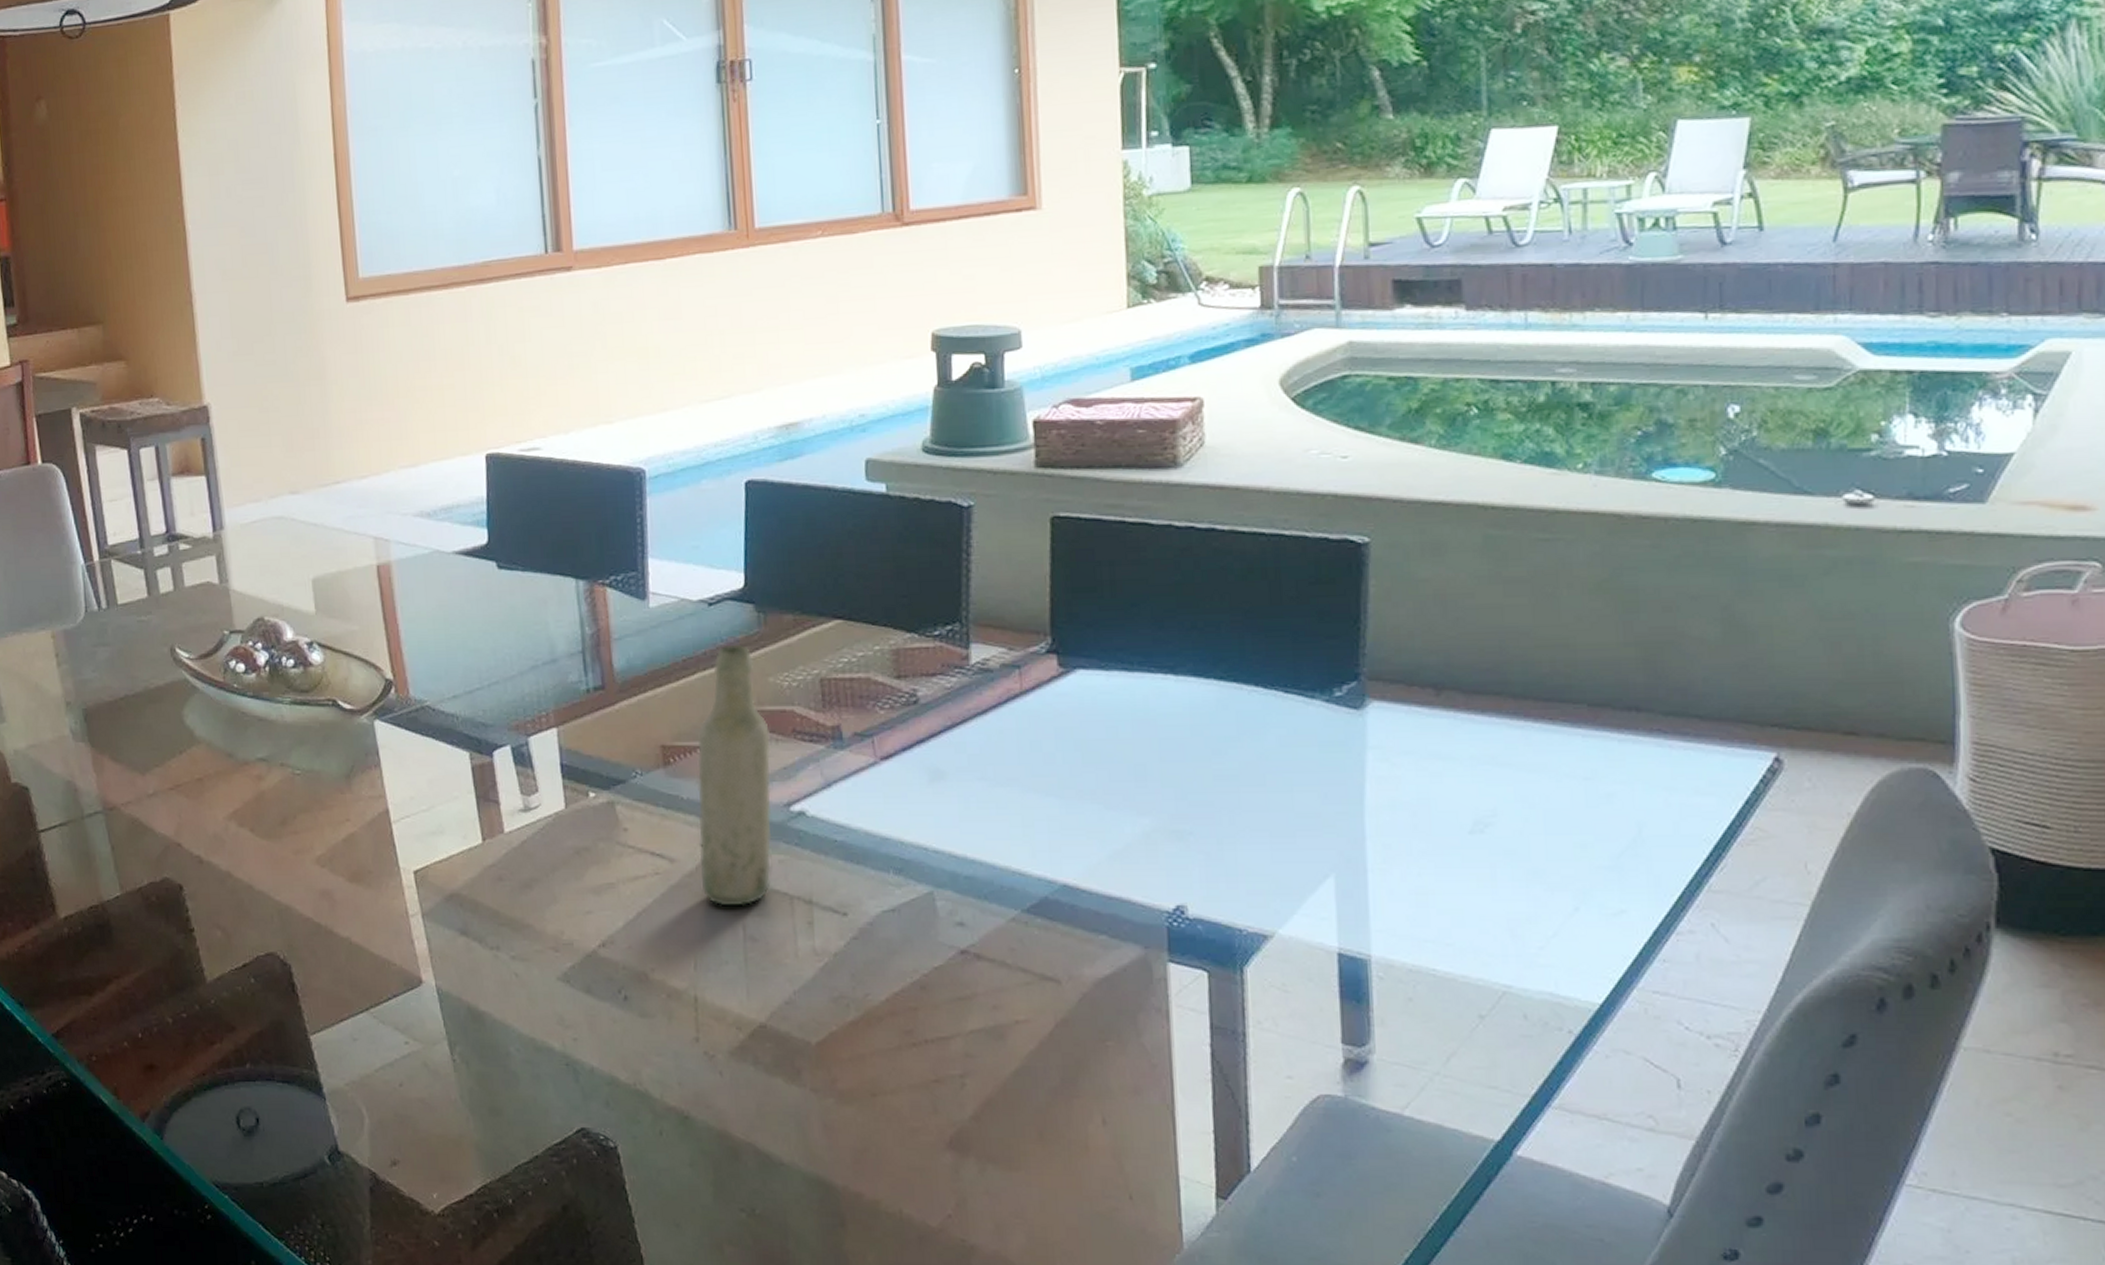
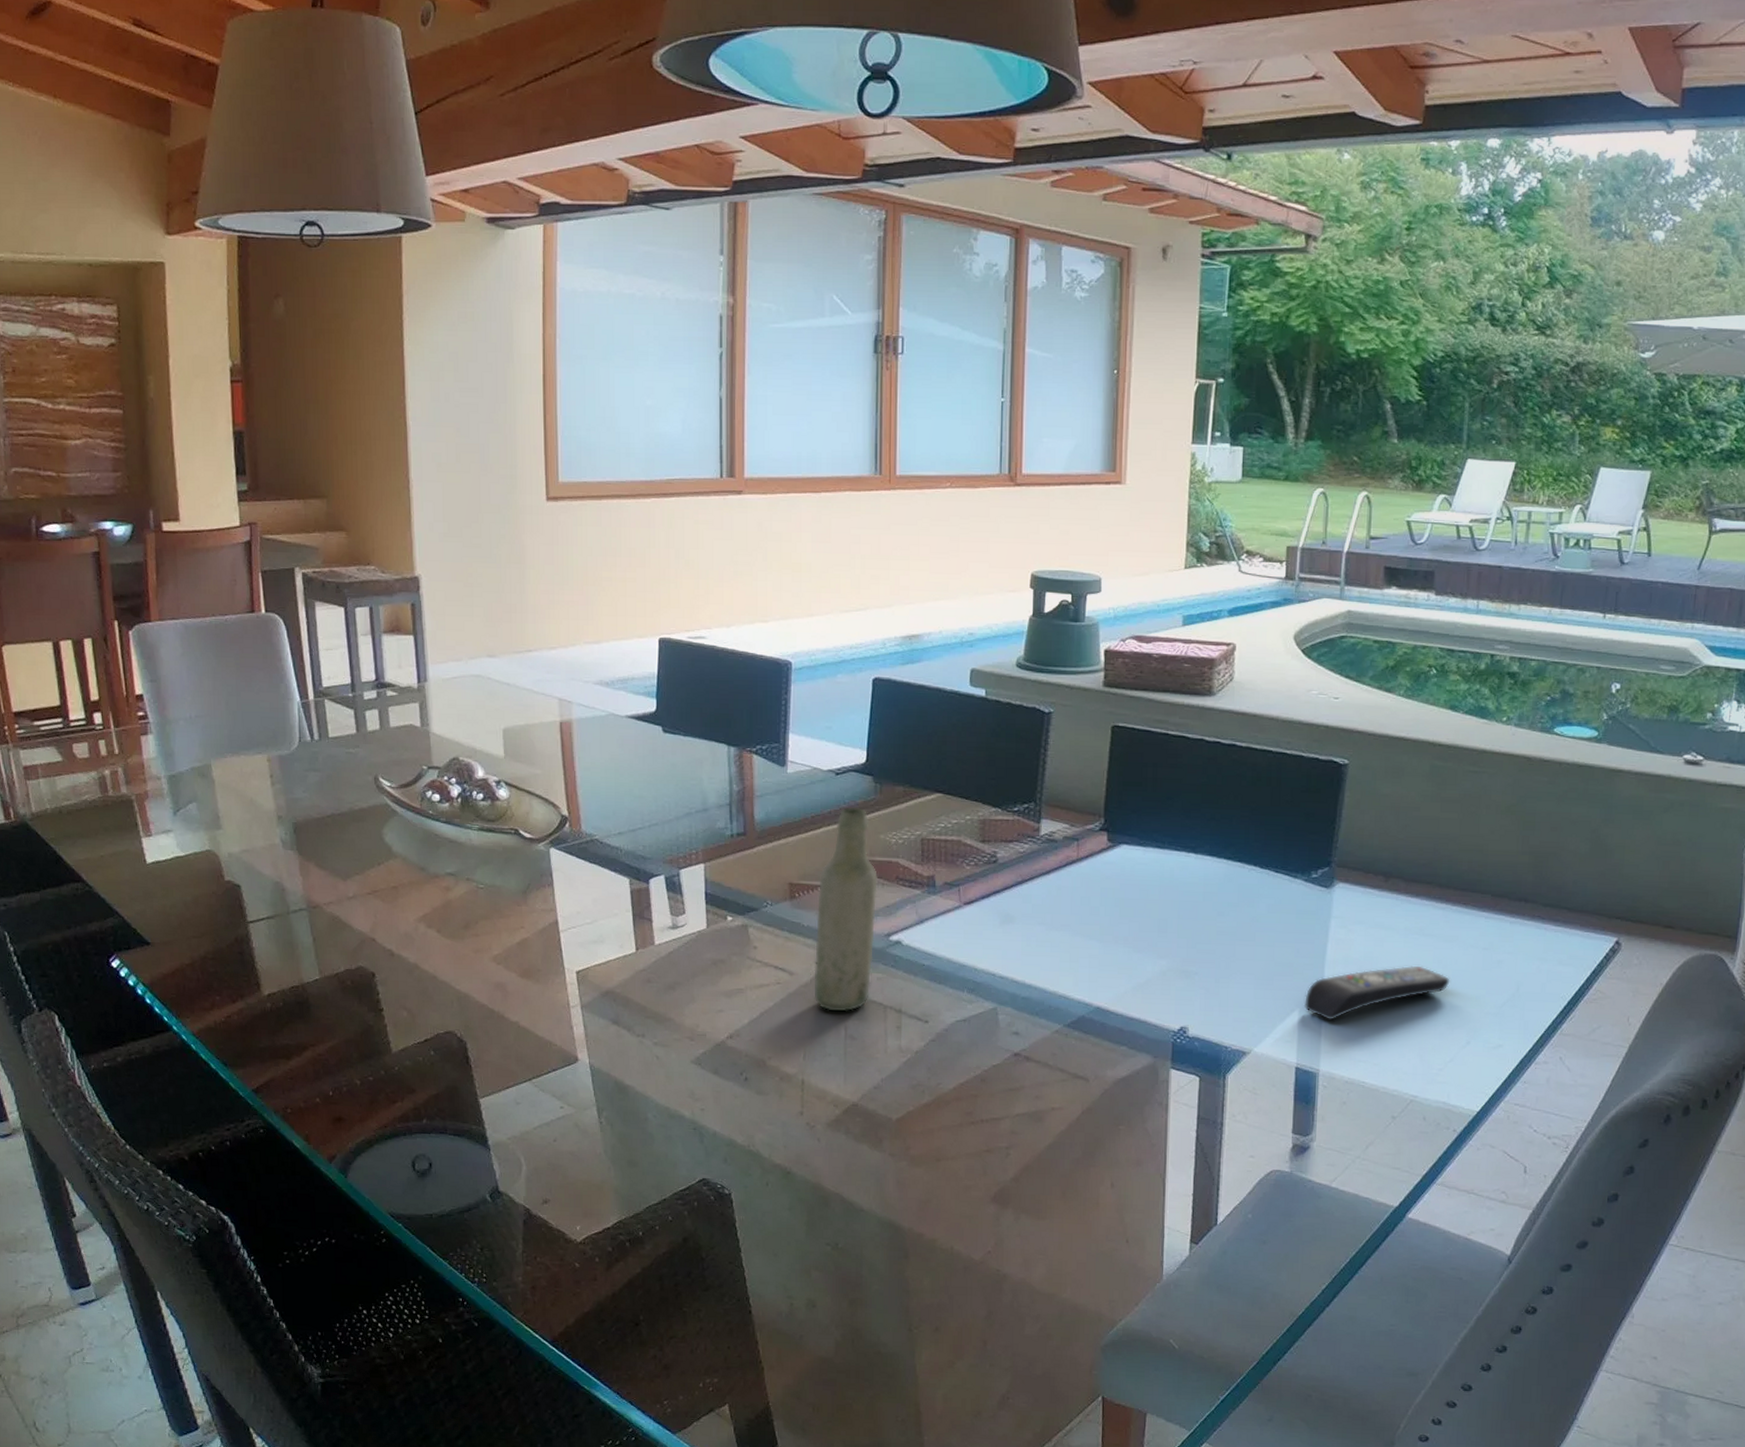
remote control: none [1341,806,1542,887] -> present [1304,965,1450,1021]

